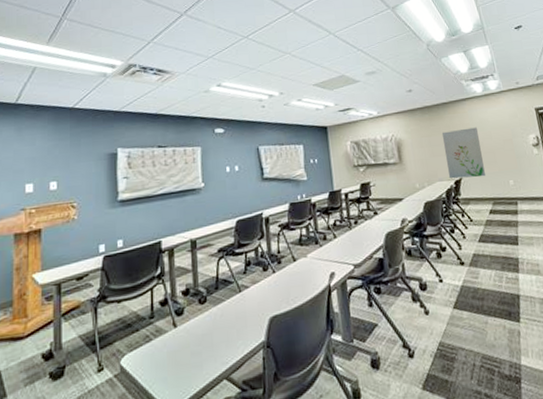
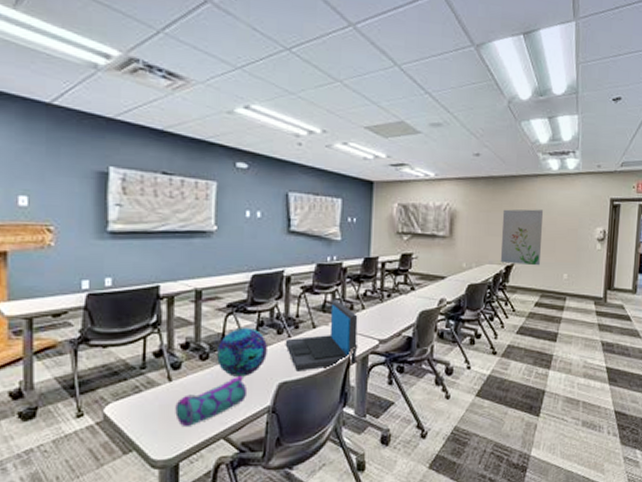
pencil case: none [181,314,242,370] -> present [175,375,246,426]
decorative ball: none [213,268,257,316] -> present [217,328,267,377]
laptop: none [271,232,336,304] -> present [285,300,358,372]

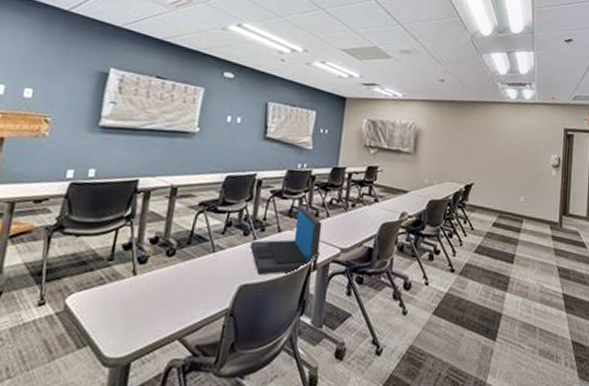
pencil case: present [175,375,246,426] -> none [134,274,208,324]
decorative ball: present [217,328,267,377] -> none [182,226,233,276]
wall art: present [500,209,543,266] -> none [460,131,501,187]

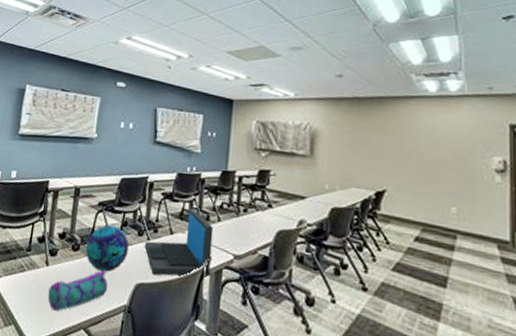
pencil case: none [134,274,208,324] -> present [48,270,108,311]
decorative ball: none [182,226,233,276] -> present [86,225,129,272]

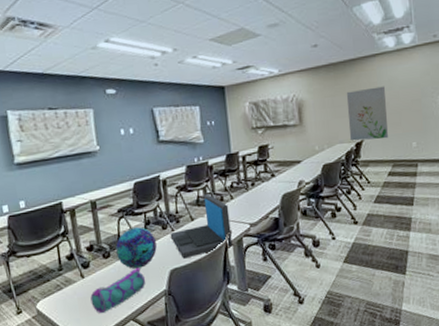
wall art: none [368,131,419,195] -> present [346,86,388,141]

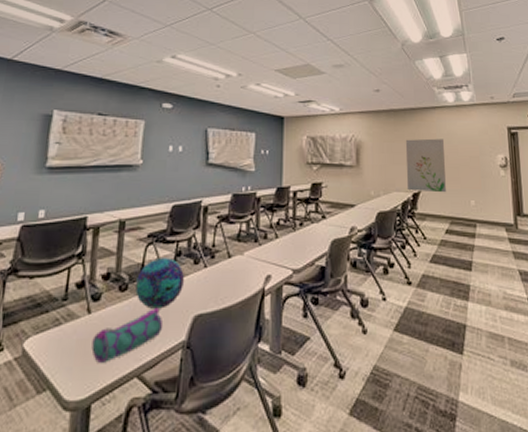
laptop: present [170,194,233,259] -> none [201,229,272,303]

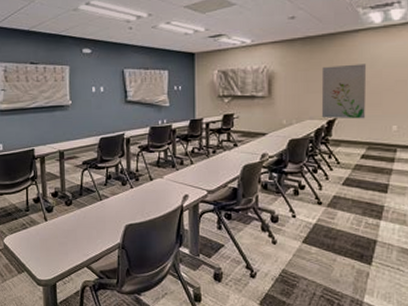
pencil case: present [91,307,162,363] -> none [51,218,101,256]
decorative ball: present [135,258,184,309] -> none [78,181,115,219]

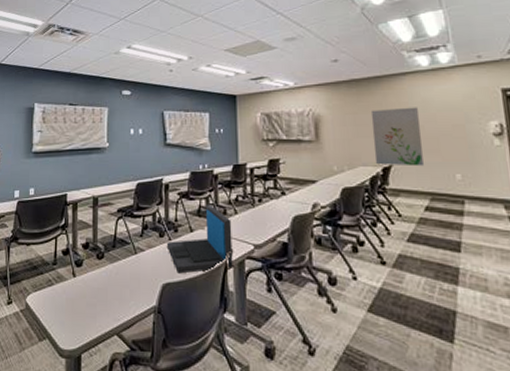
laptop: none [128,156,188,216] -> present [166,205,233,274]

